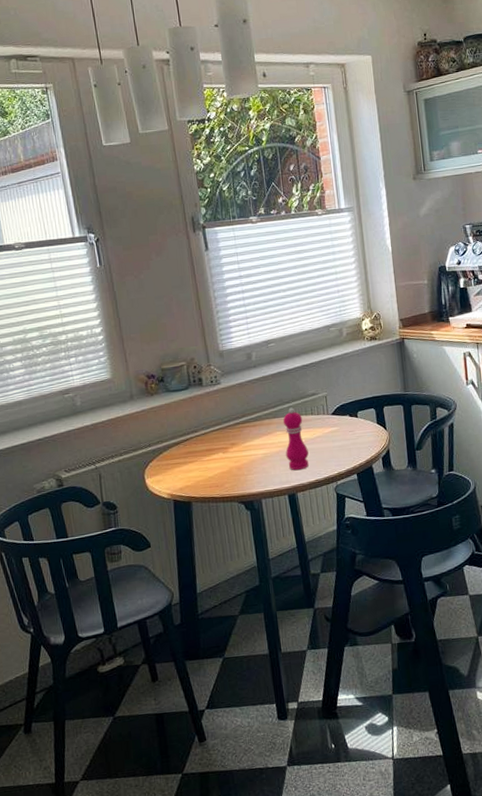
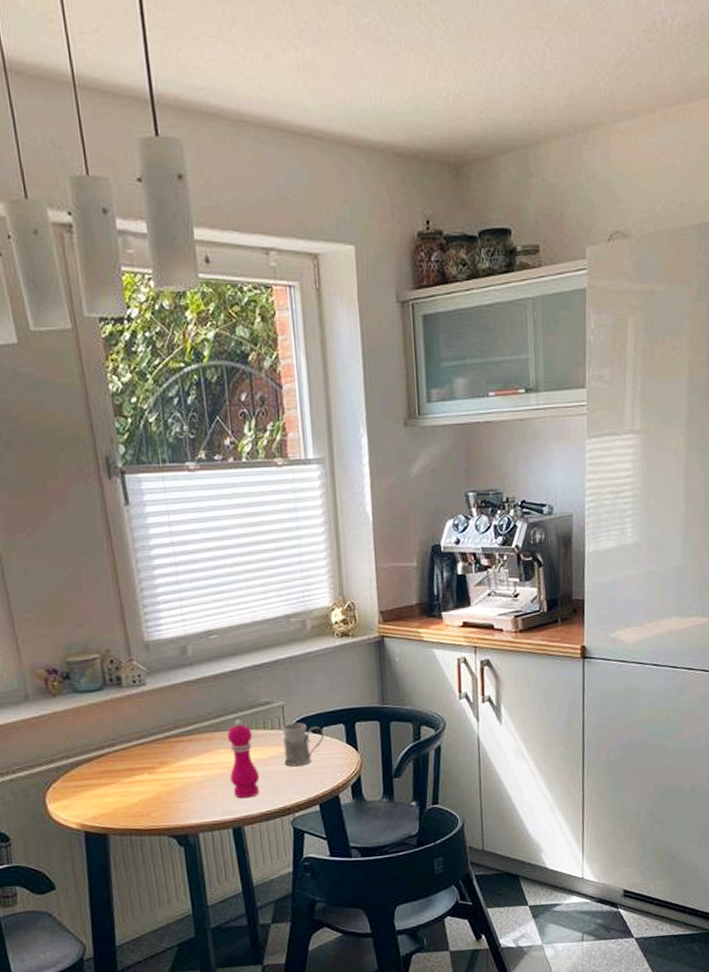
mug: none [326,408,359,444] -> present [282,722,324,767]

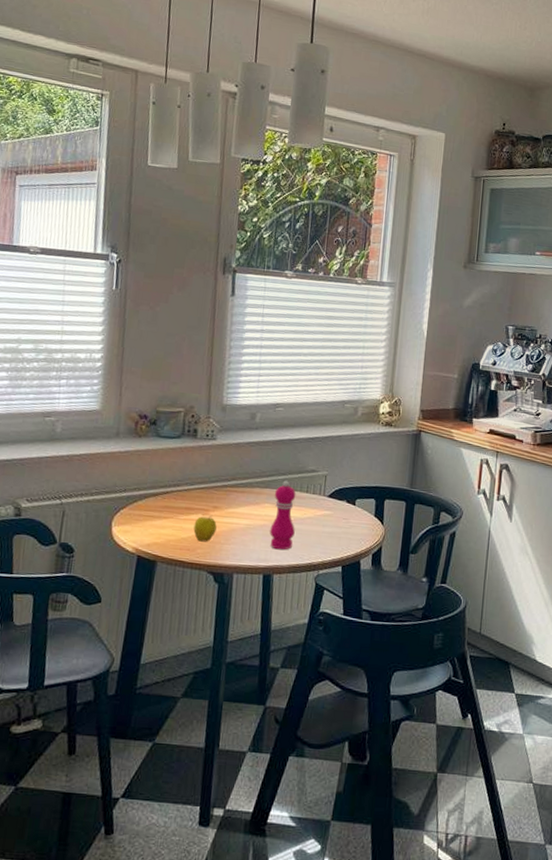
apple: none [141,772,169,805] -> present [193,515,217,542]
mug: present [282,722,324,767] -> none [318,491,357,530]

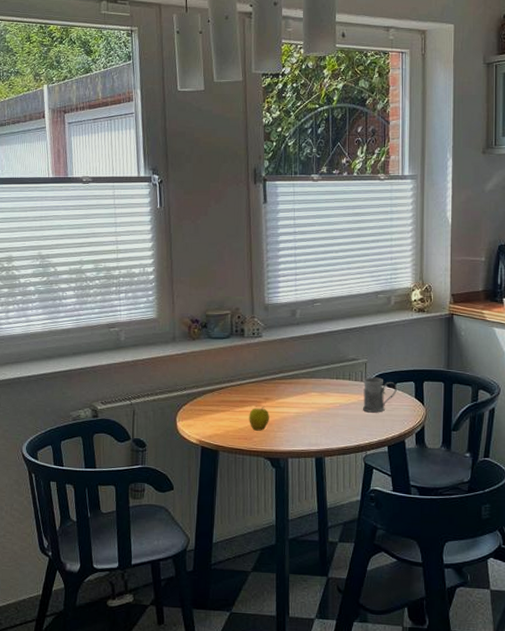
pepper mill: present [270,480,296,550] -> none [318,370,341,434]
mug: none [318,491,357,530] -> present [362,377,397,413]

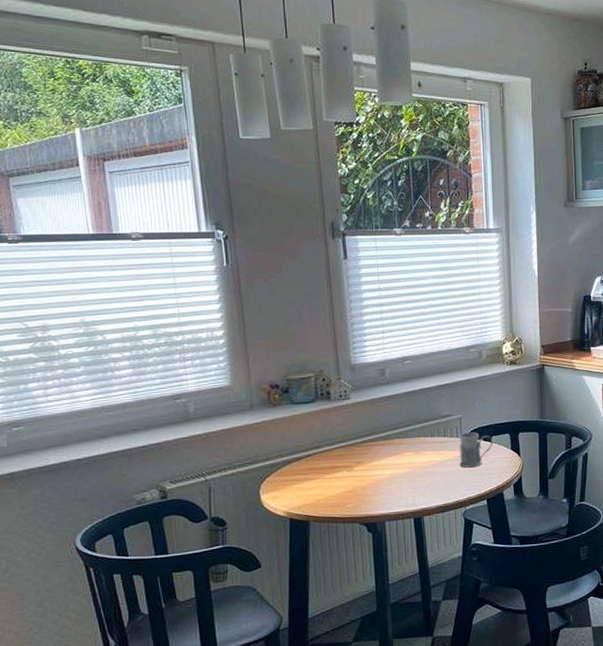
apple: present [249,406,269,431] -> none [340,470,363,497]

